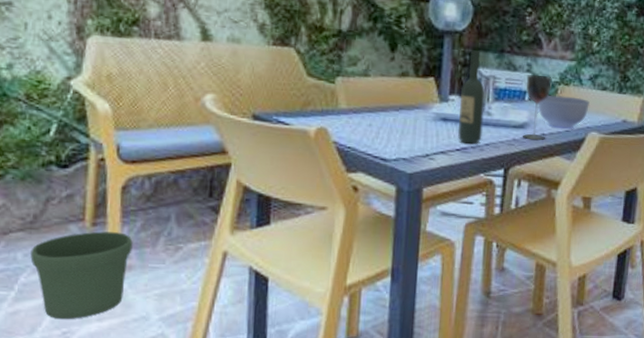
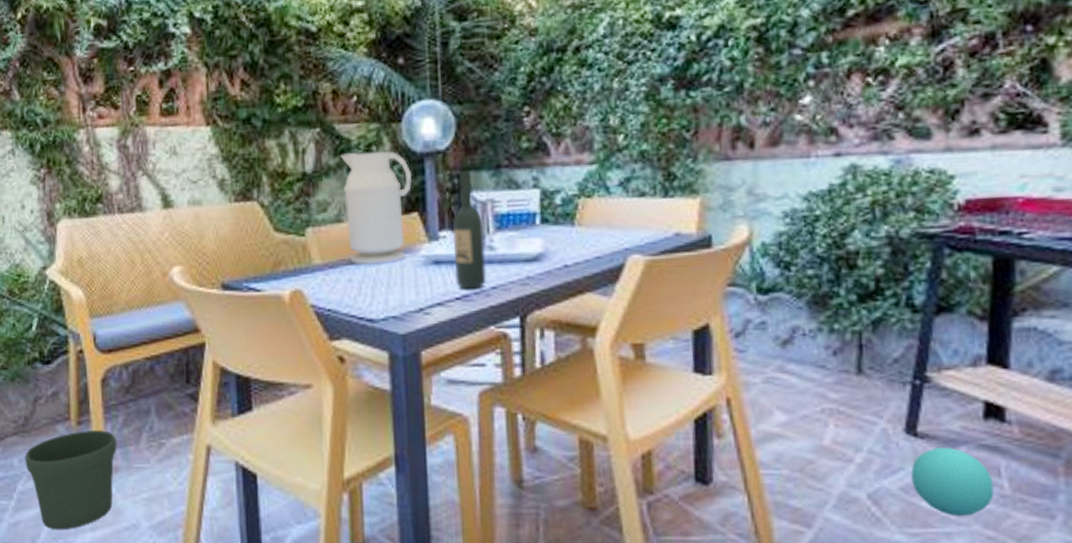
water jug: none [372,19,432,116] -> present [339,150,412,265]
wineglass: present [523,74,553,140] -> none [534,188,570,276]
bowl: present [538,95,590,129] -> none [555,211,624,255]

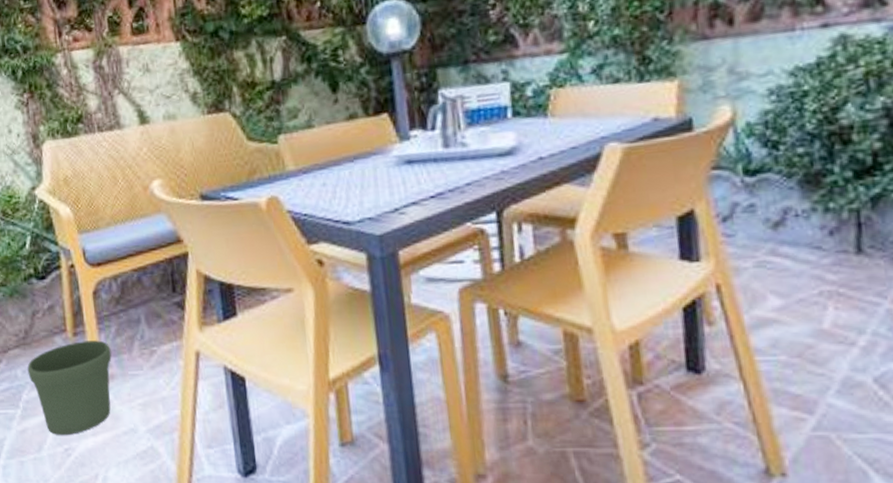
water jug: present [339,150,412,265] -> none [306,53,380,169]
wine bottle: present [452,171,487,289] -> none [422,68,460,187]

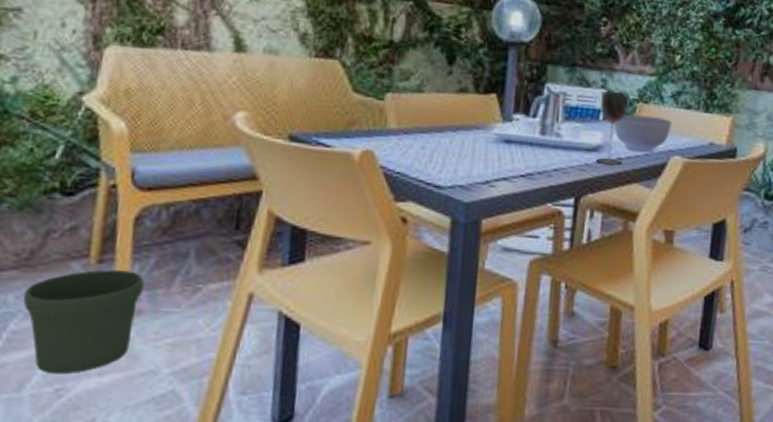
wineglass: none [504,79,544,169] -> present [596,91,630,165]
bowl: none [527,99,599,146] -> present [614,114,672,152]

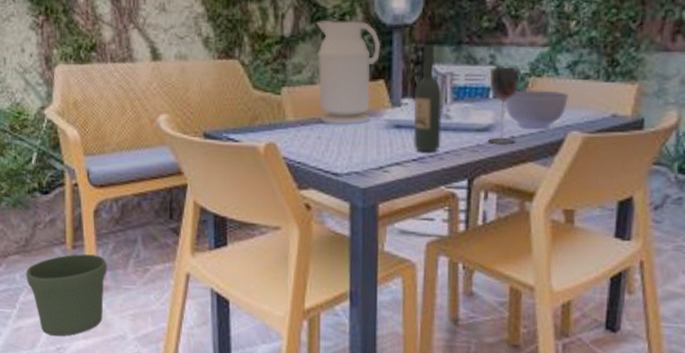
water jug: none [425,29,495,137] -> present [315,20,380,125]
wine bottle: none [523,64,554,169] -> present [414,45,442,152]

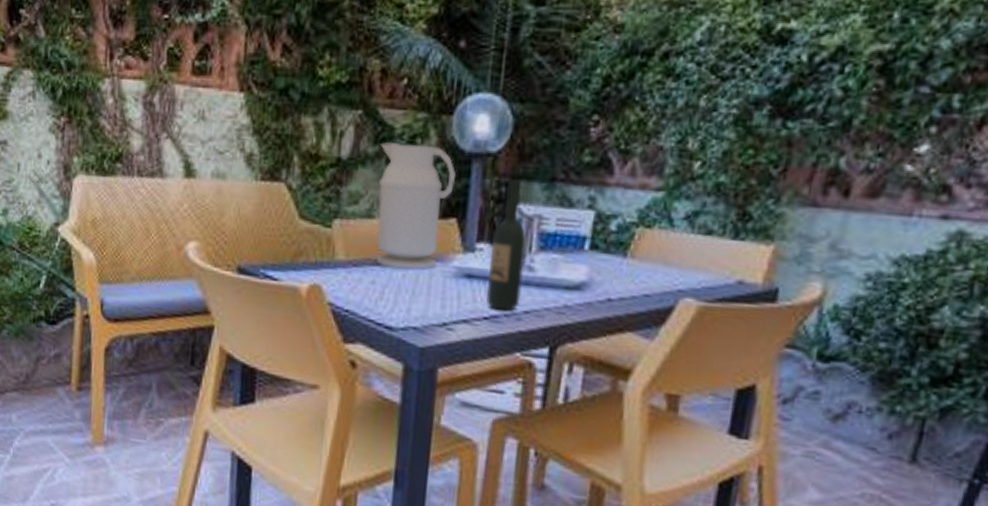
flower pot: present [26,254,107,336] -> none [23,397,115,491]
wineglass: present [488,67,522,145] -> none [579,212,627,308]
bowl: present [505,90,568,129] -> none [603,242,684,292]

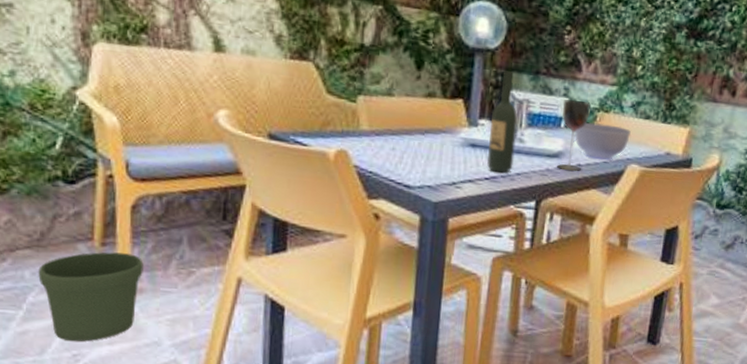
flower pot: none [23,397,115,491] -> present [38,252,144,342]
water jug: present [375,141,456,271] -> none [395,34,462,140]
wineglass: none [579,212,627,308] -> present [557,99,592,171]
bowl: none [603,242,684,292] -> present [574,122,631,160]

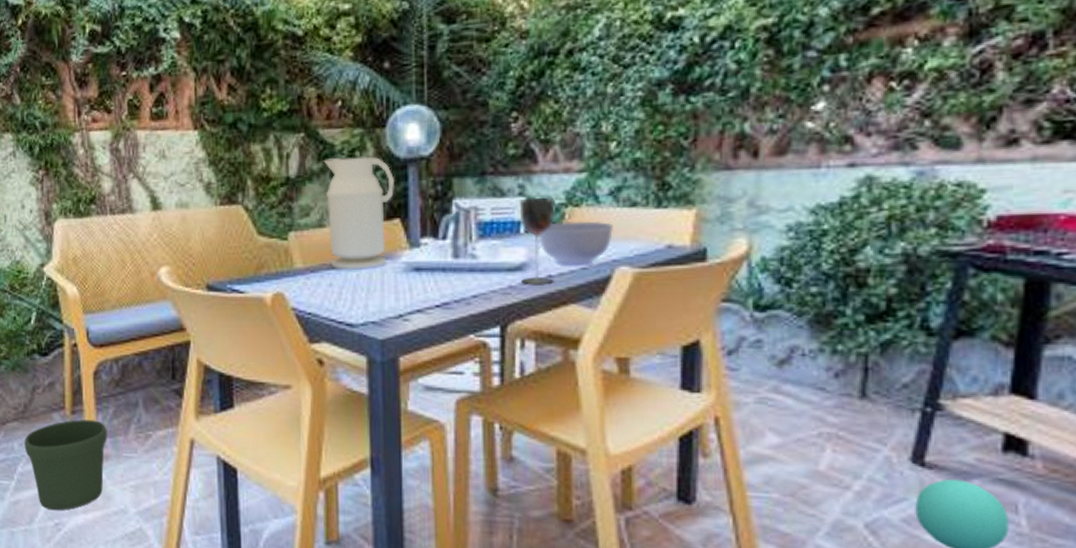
water jug: none [395,34,462,140] -> present [323,156,394,270]
wine bottle: present [487,71,518,173] -> none [434,177,467,297]

